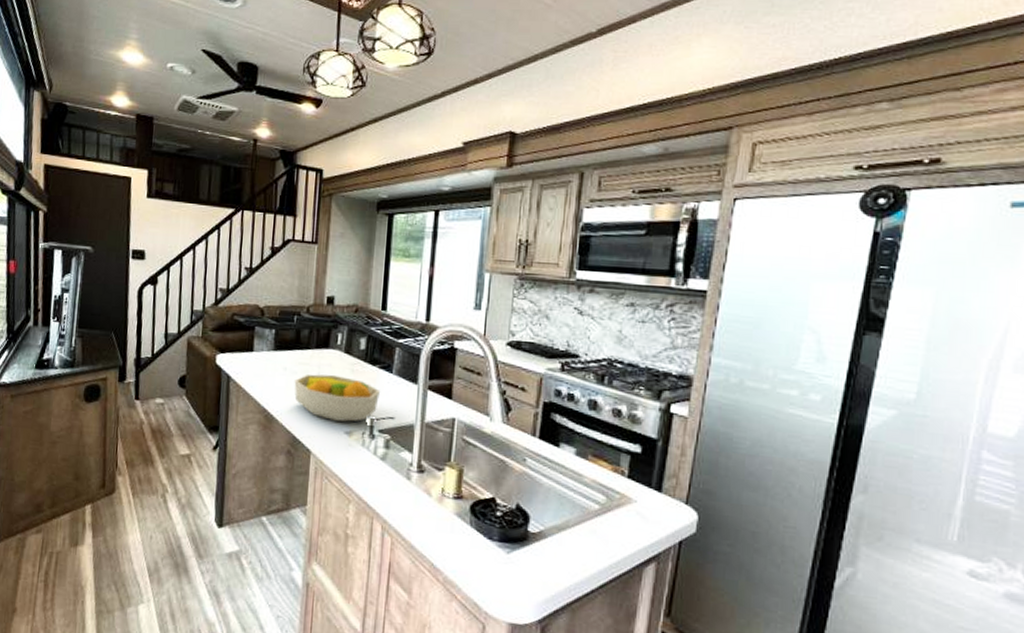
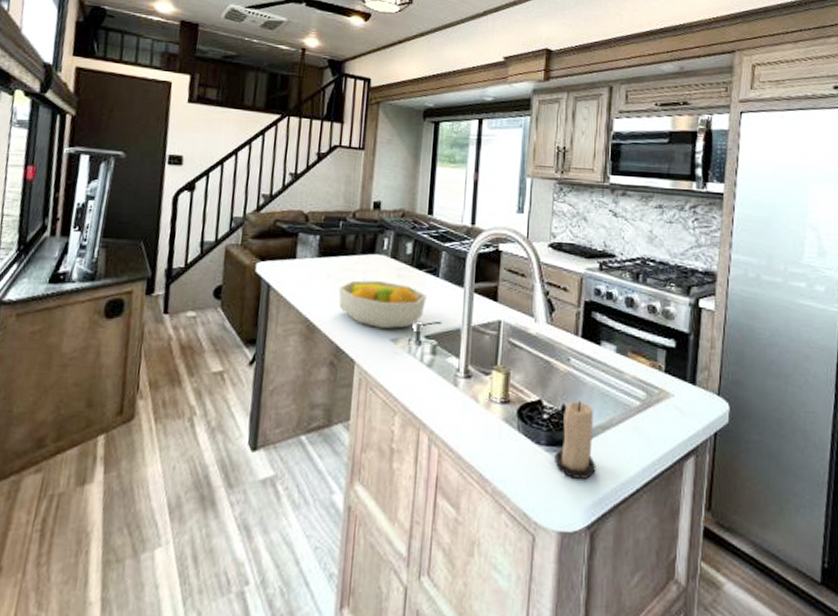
candle: none [507,501,550,576] -> present [554,401,596,479]

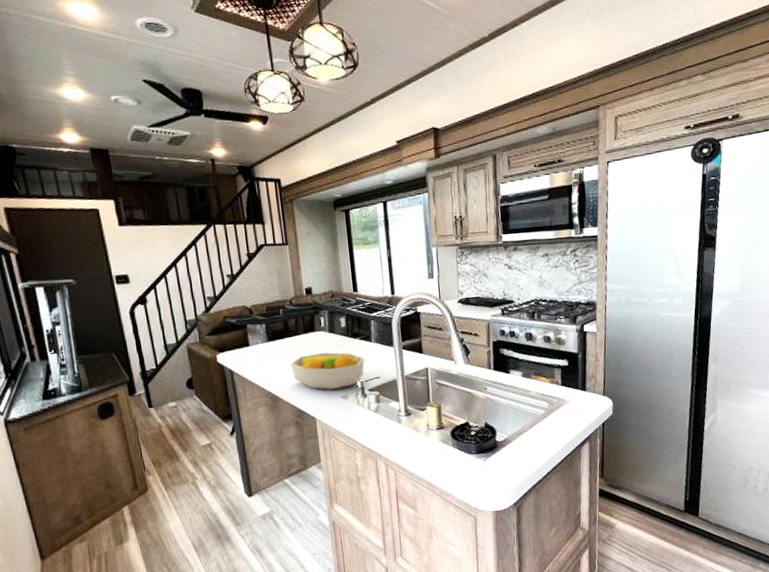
candle: present [554,401,596,479] -> none [483,417,516,473]

